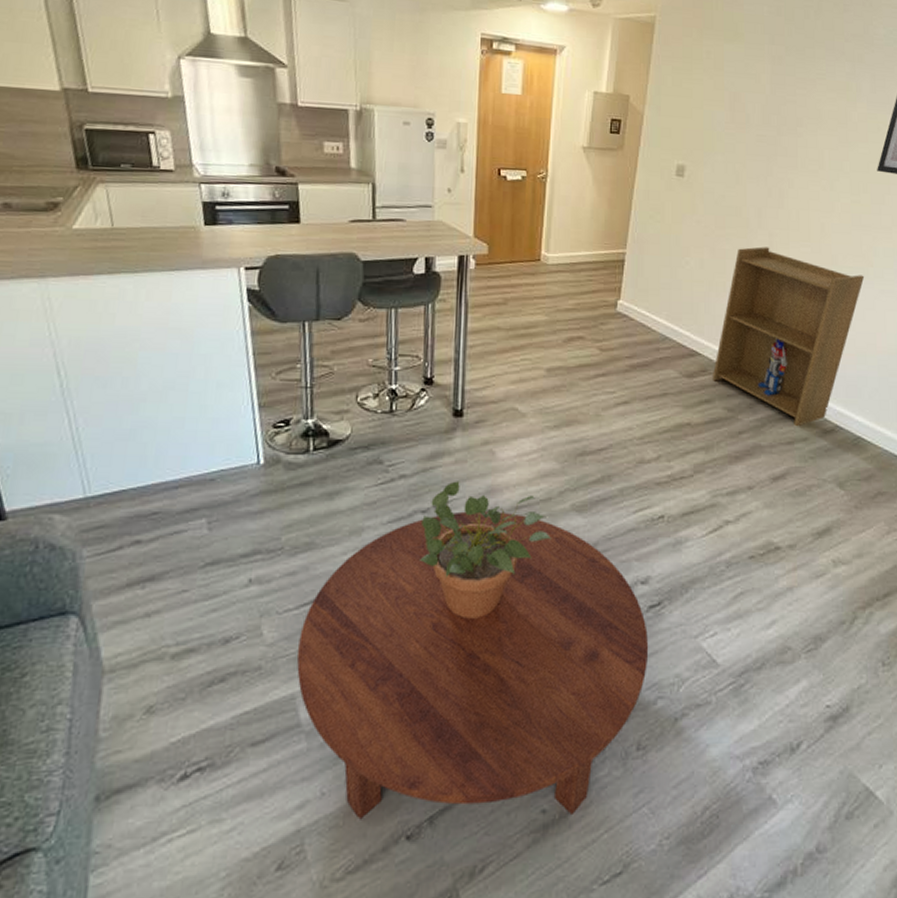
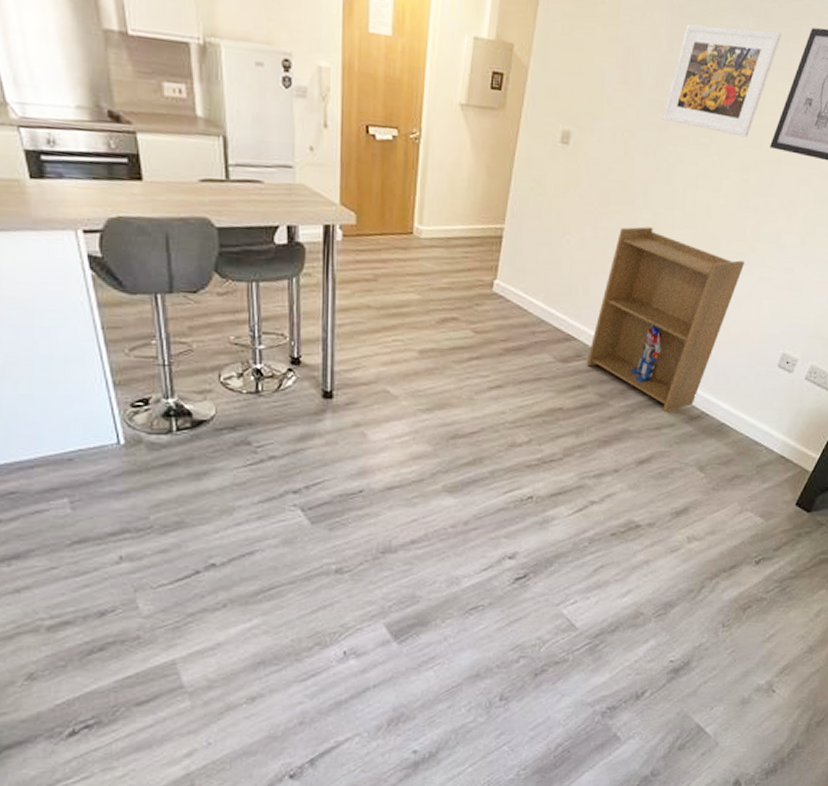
coffee table: present [296,511,649,820] -> none [174,492,514,764]
potted plant: present [420,481,552,619] -> none [293,462,424,591]
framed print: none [771,70,877,163] -> present [662,23,782,138]

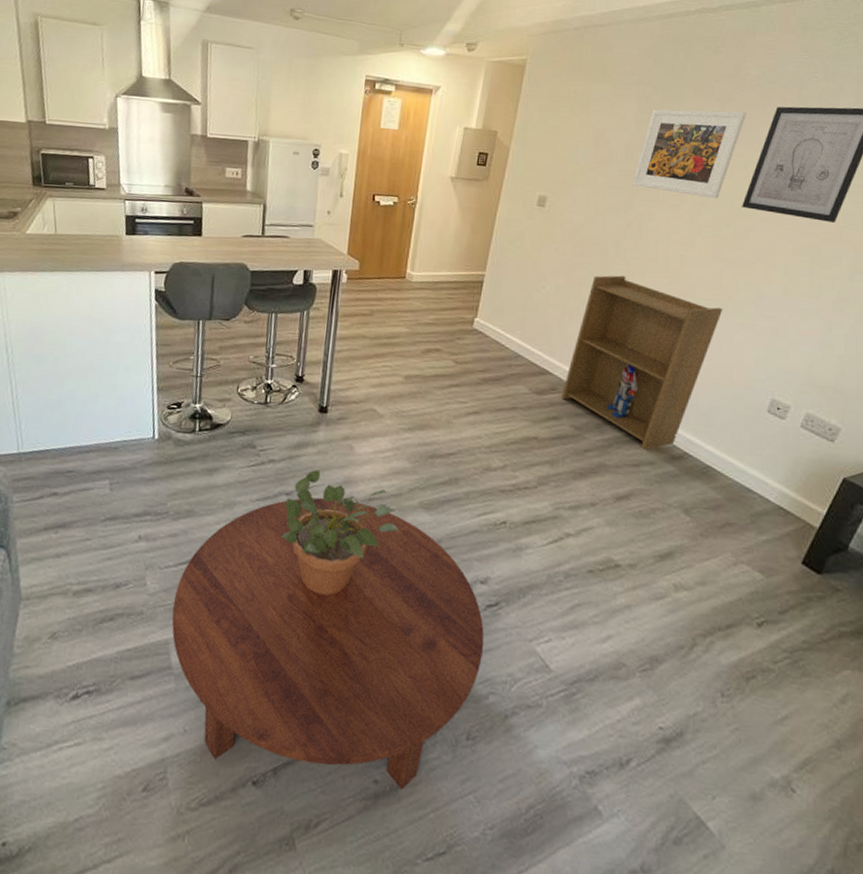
coffee table: none [174,492,514,764] -> present [172,497,485,789]
potted plant: none [293,462,424,591] -> present [281,469,400,596]

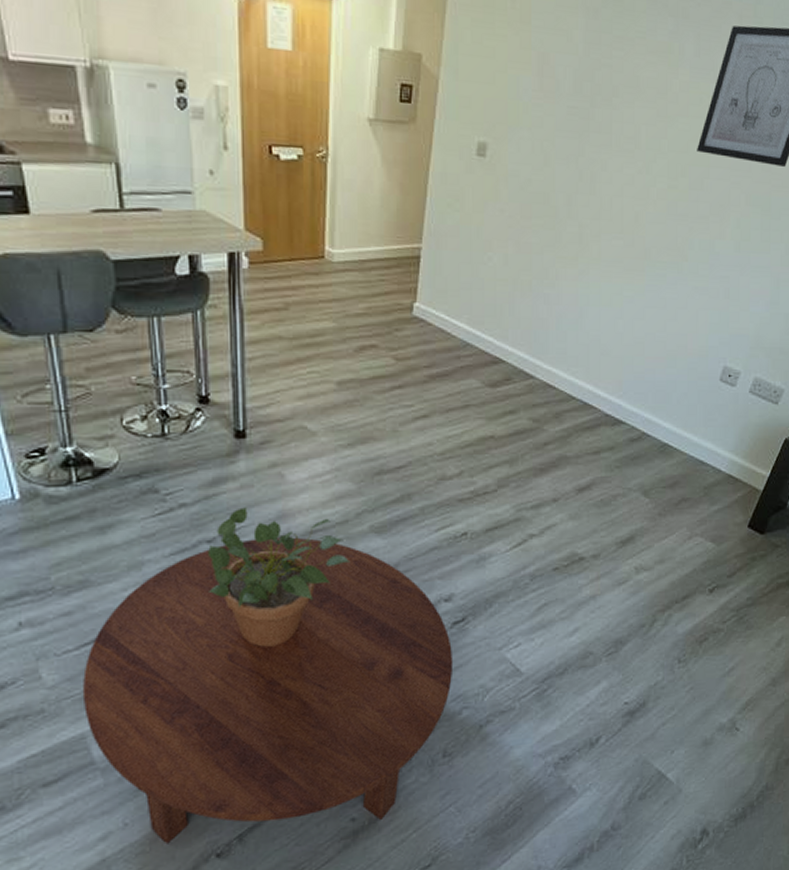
bookshelf: present [561,275,723,451] -> none [516,239,679,436]
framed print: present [632,109,746,199] -> none [583,26,702,142]

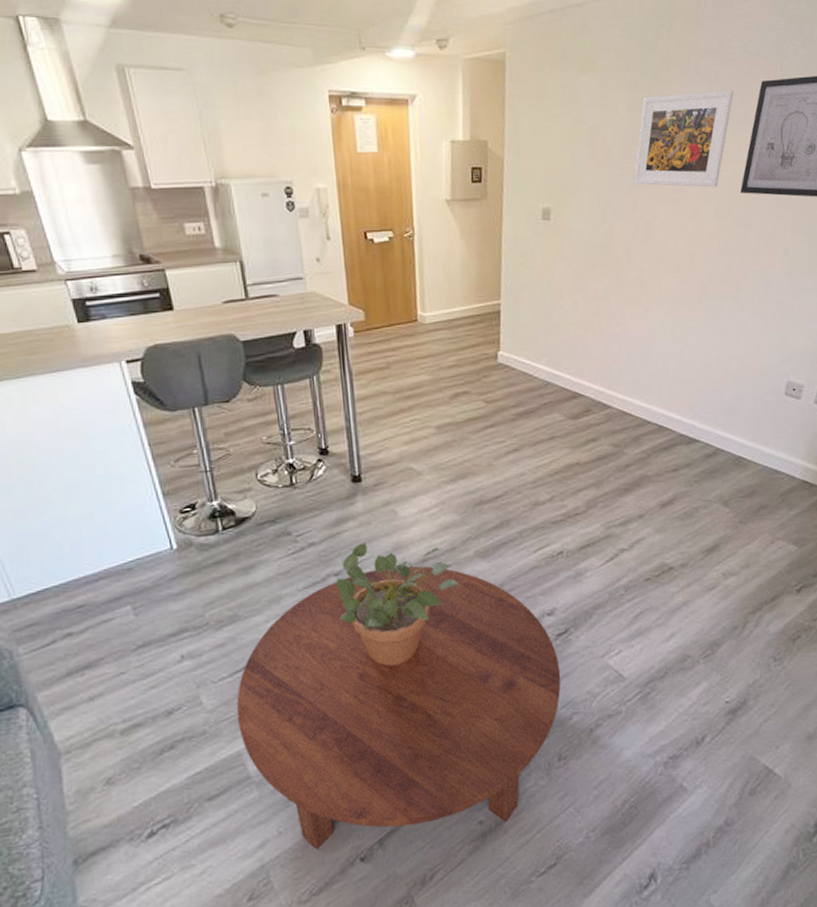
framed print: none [583,26,702,142] -> present [633,90,734,188]

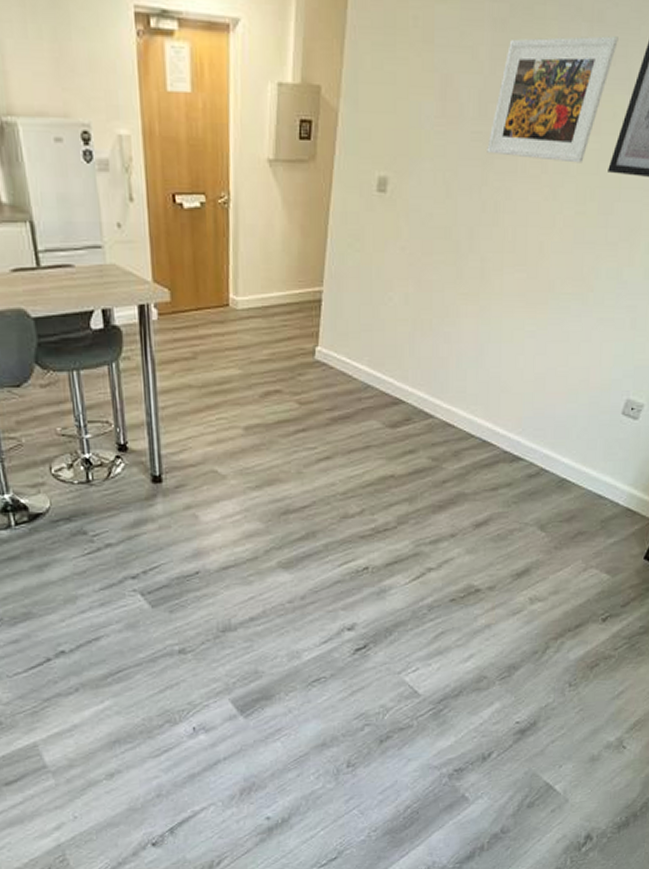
coffee table: present [236,566,561,850] -> none [32,573,356,834]
potted plant: present [336,542,460,667] -> none [133,546,261,671]

